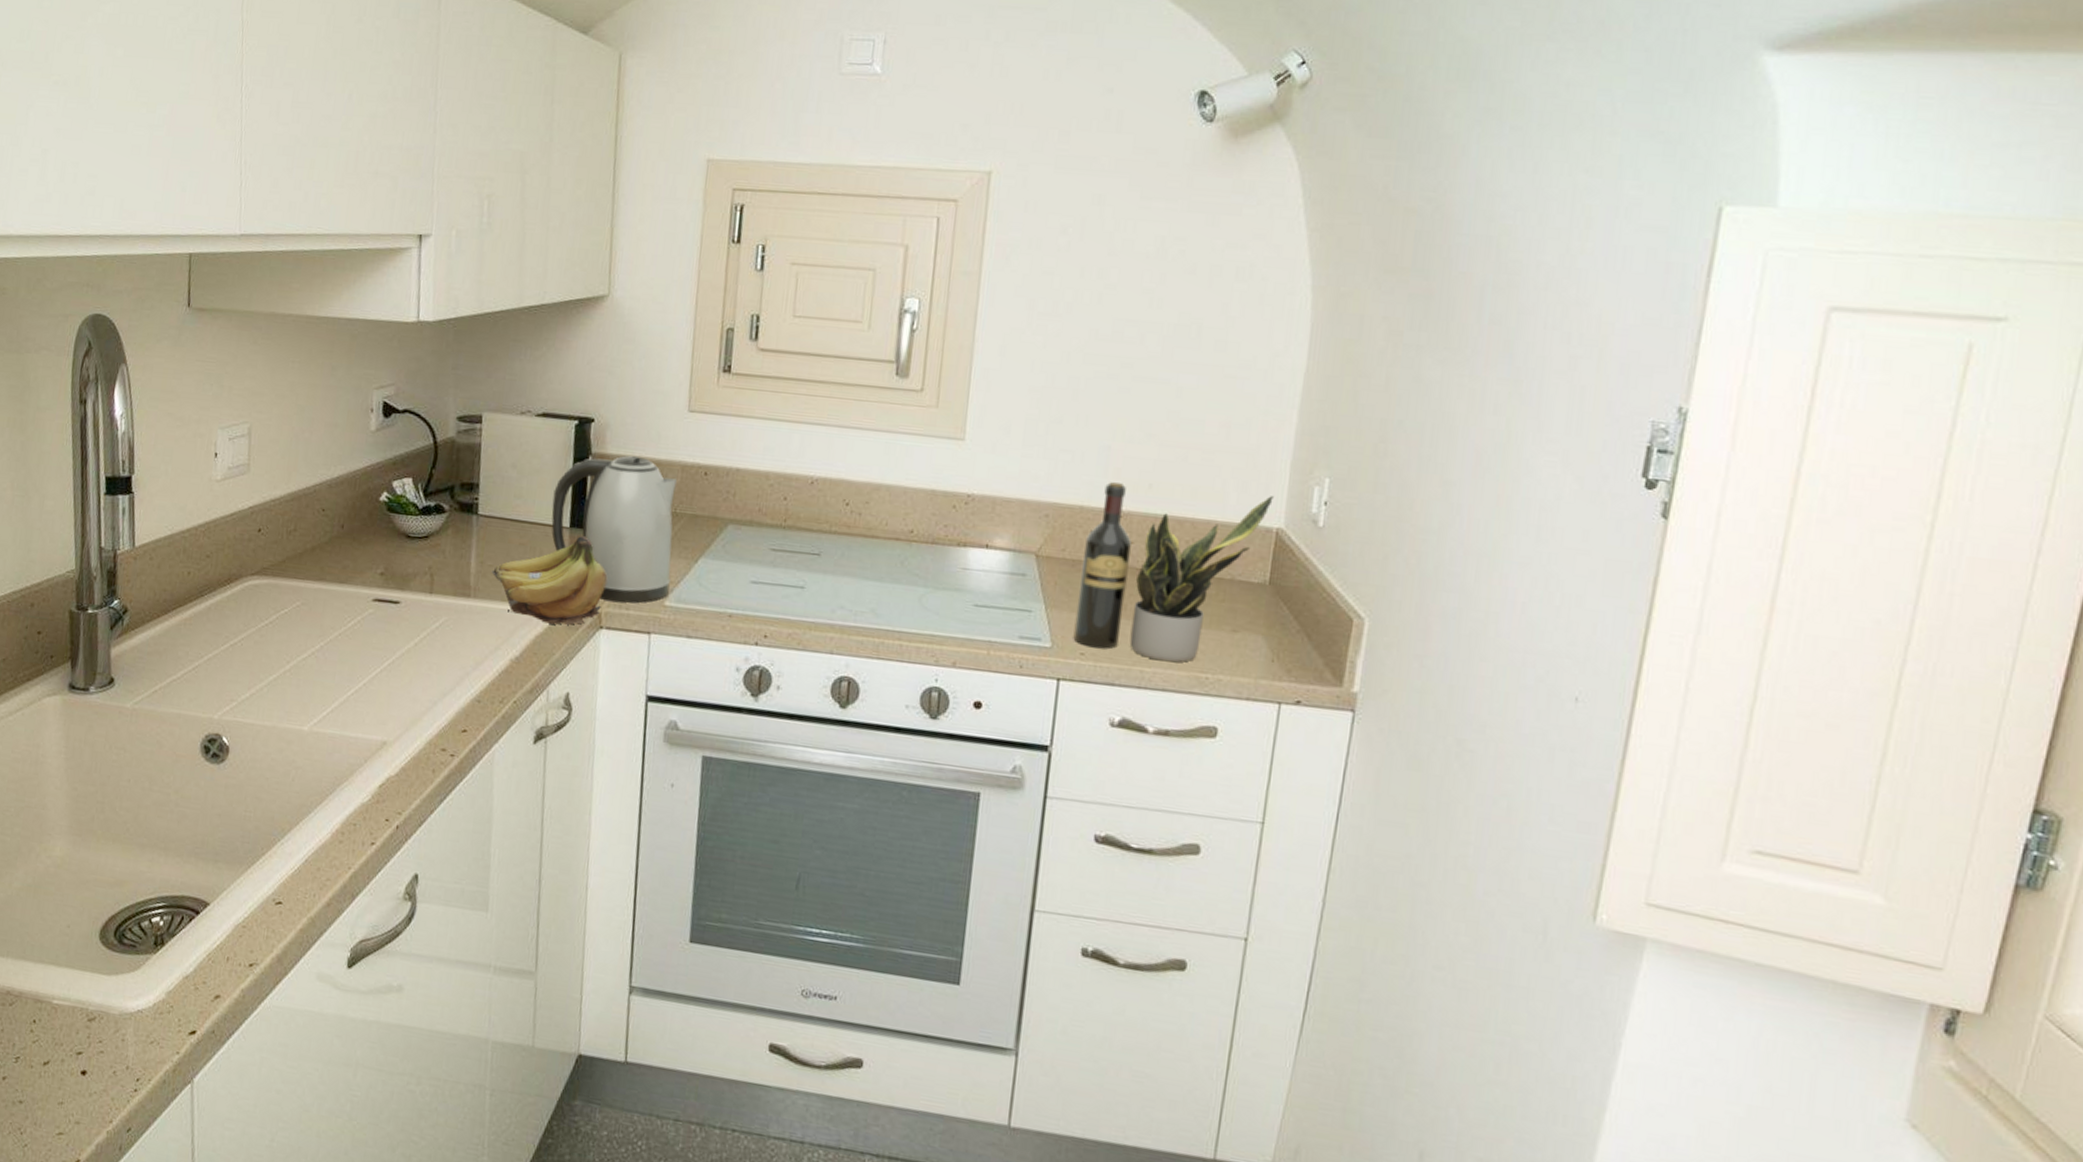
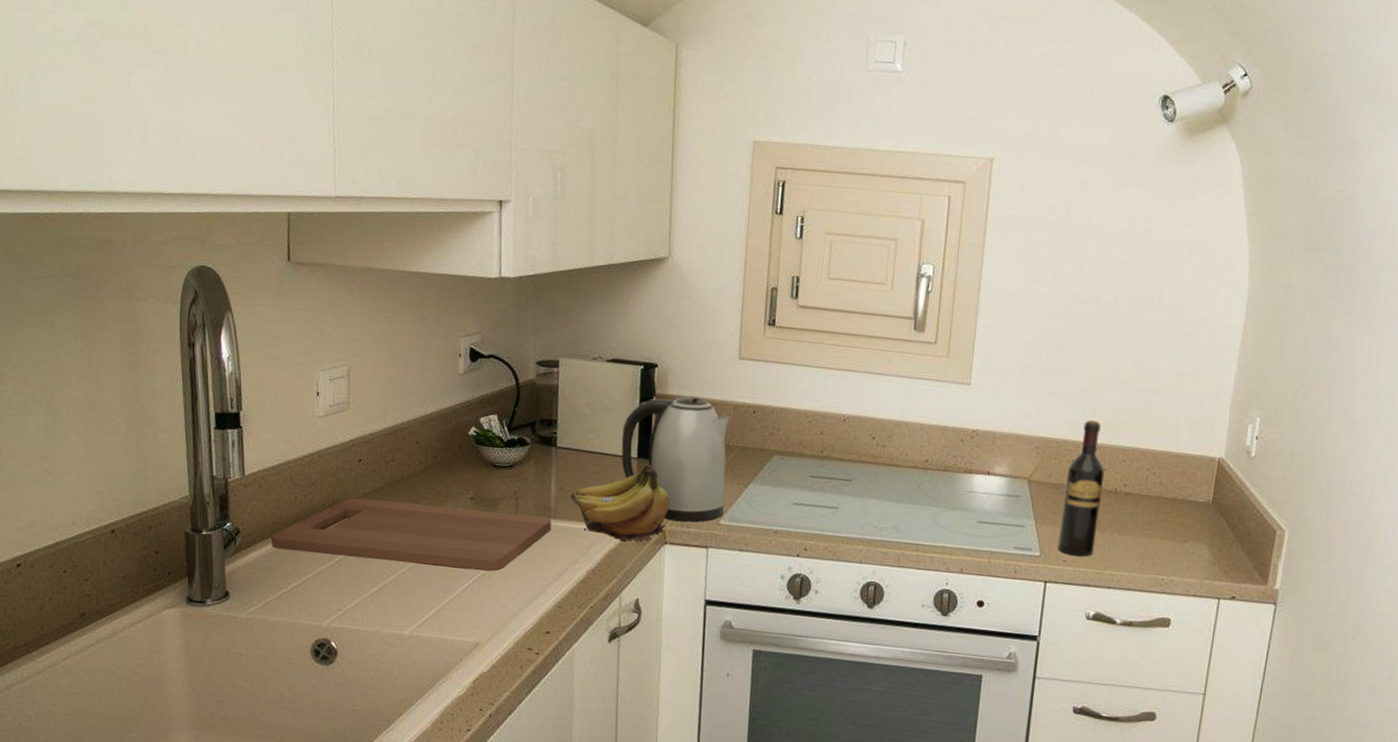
cutting board: none [160,572,471,659] -> present [270,497,552,571]
potted plant: present [1129,496,1274,663] -> none [1102,432,1217,567]

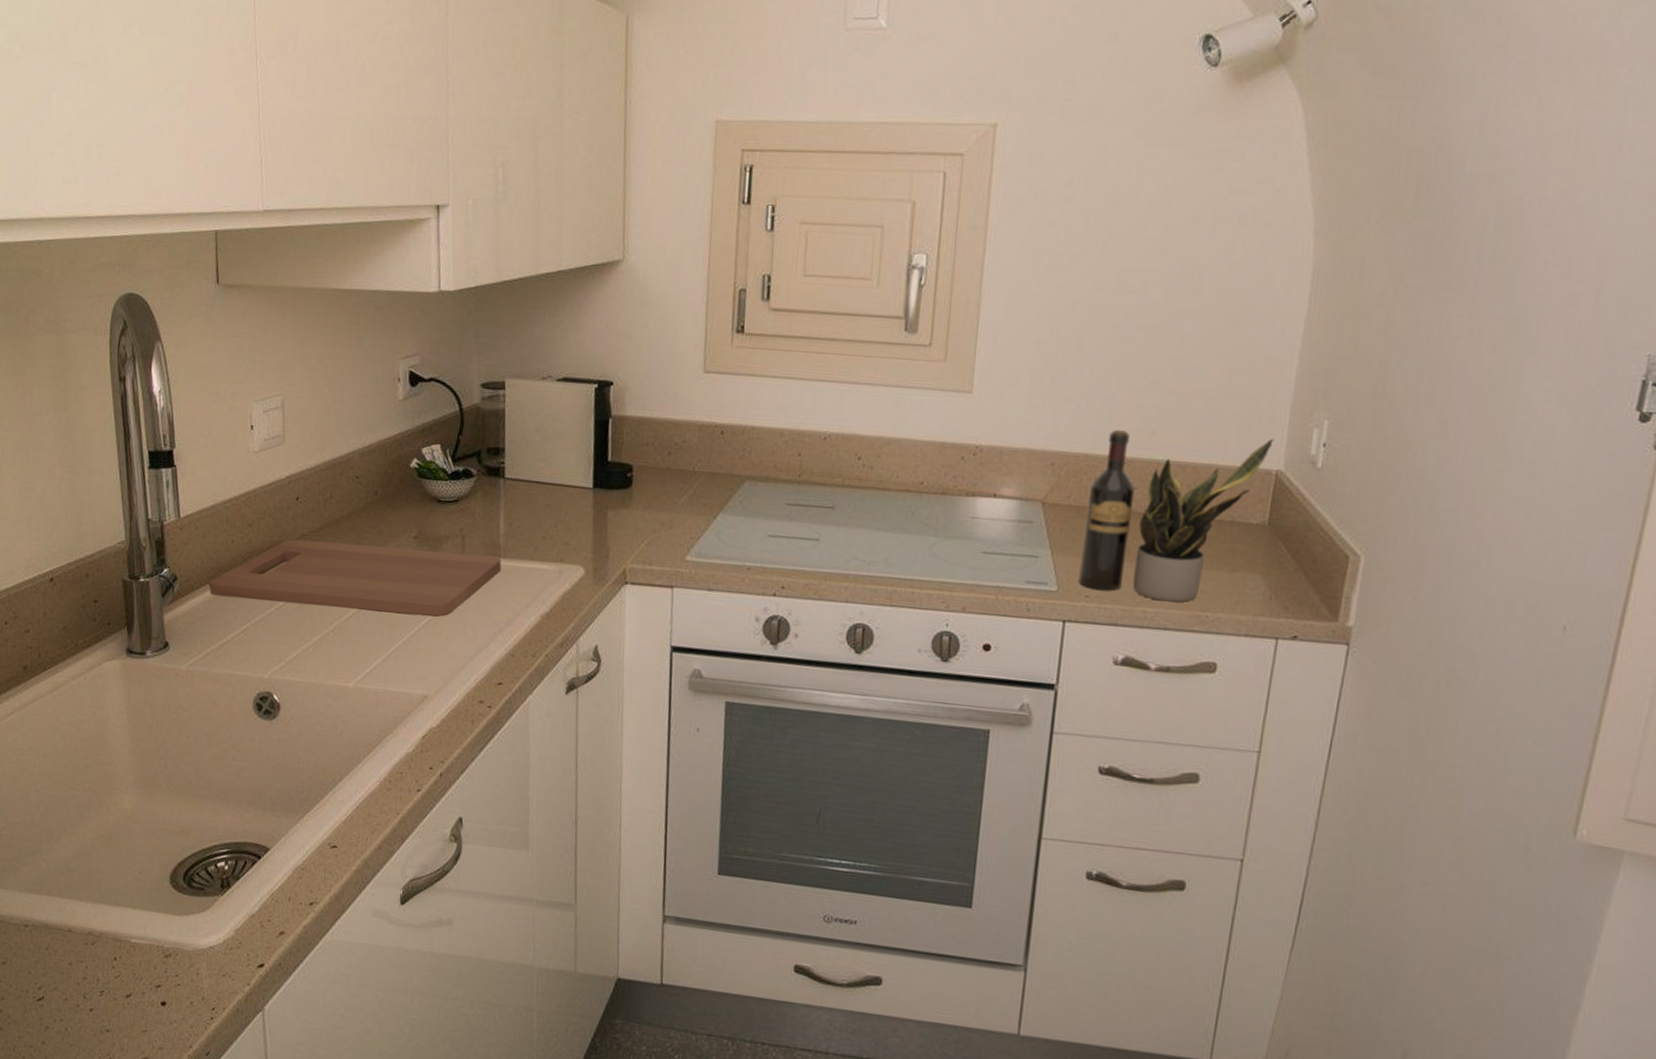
fruit: present [569,465,671,541] -> none [520,496,631,581]
kettle: present [621,396,729,522] -> none [575,416,694,559]
potted plant: none [1102,432,1217,567] -> present [1132,439,1274,603]

